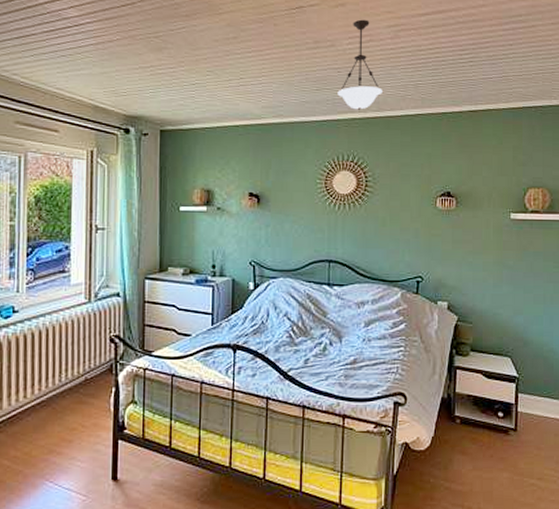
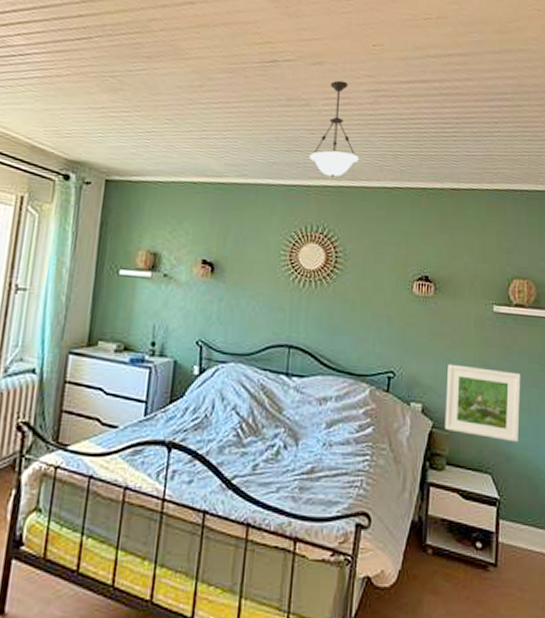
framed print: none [468,266,537,330] -> present [445,363,521,443]

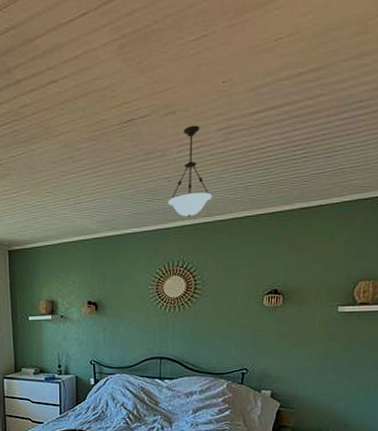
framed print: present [445,363,521,443] -> none [291,358,362,414]

